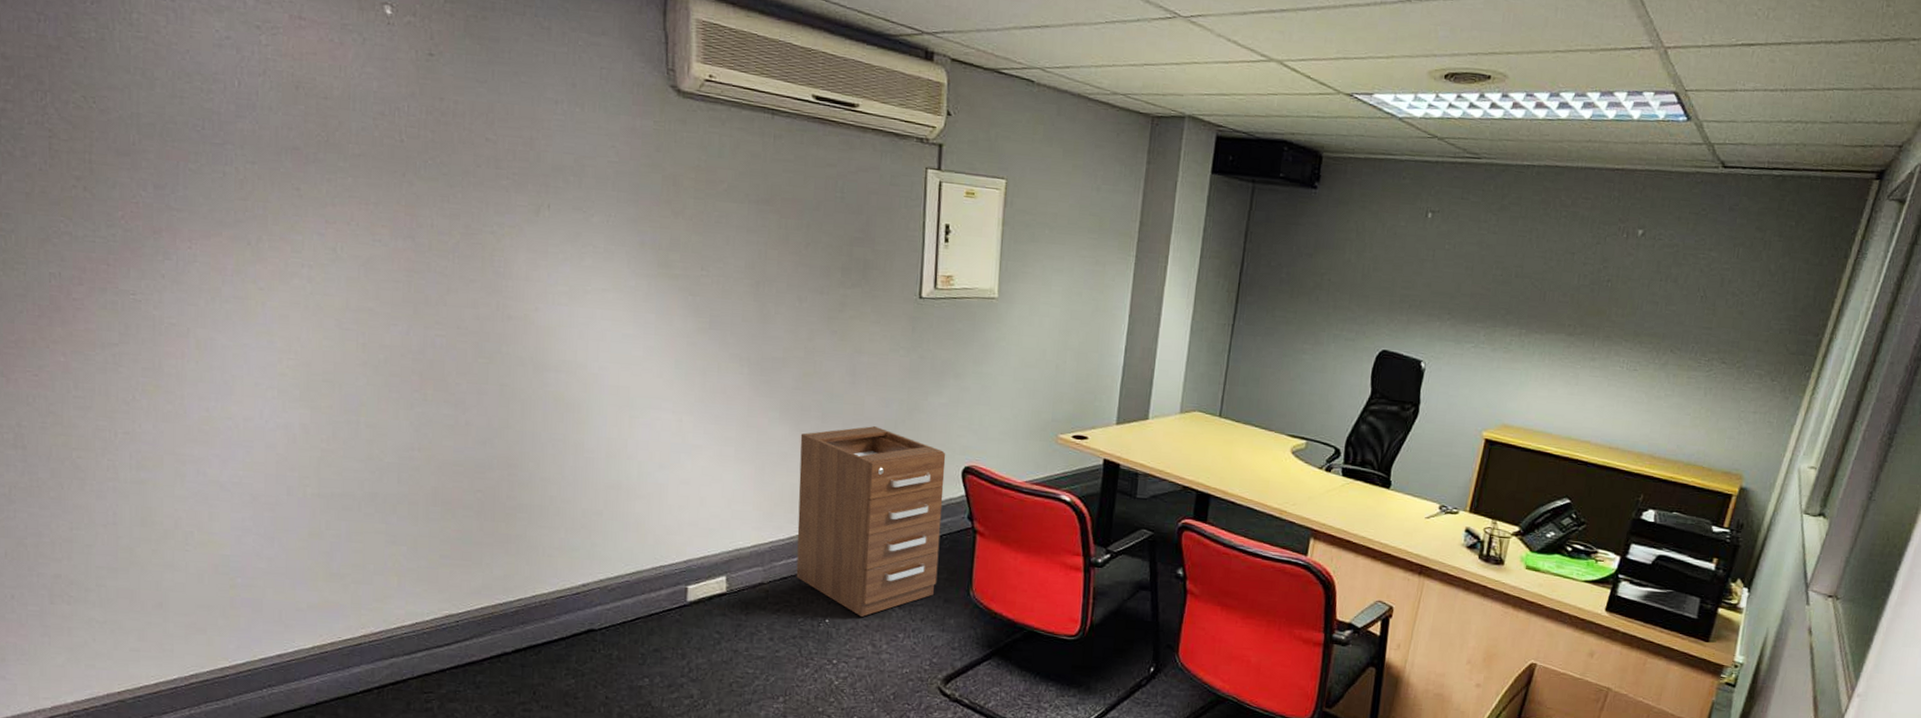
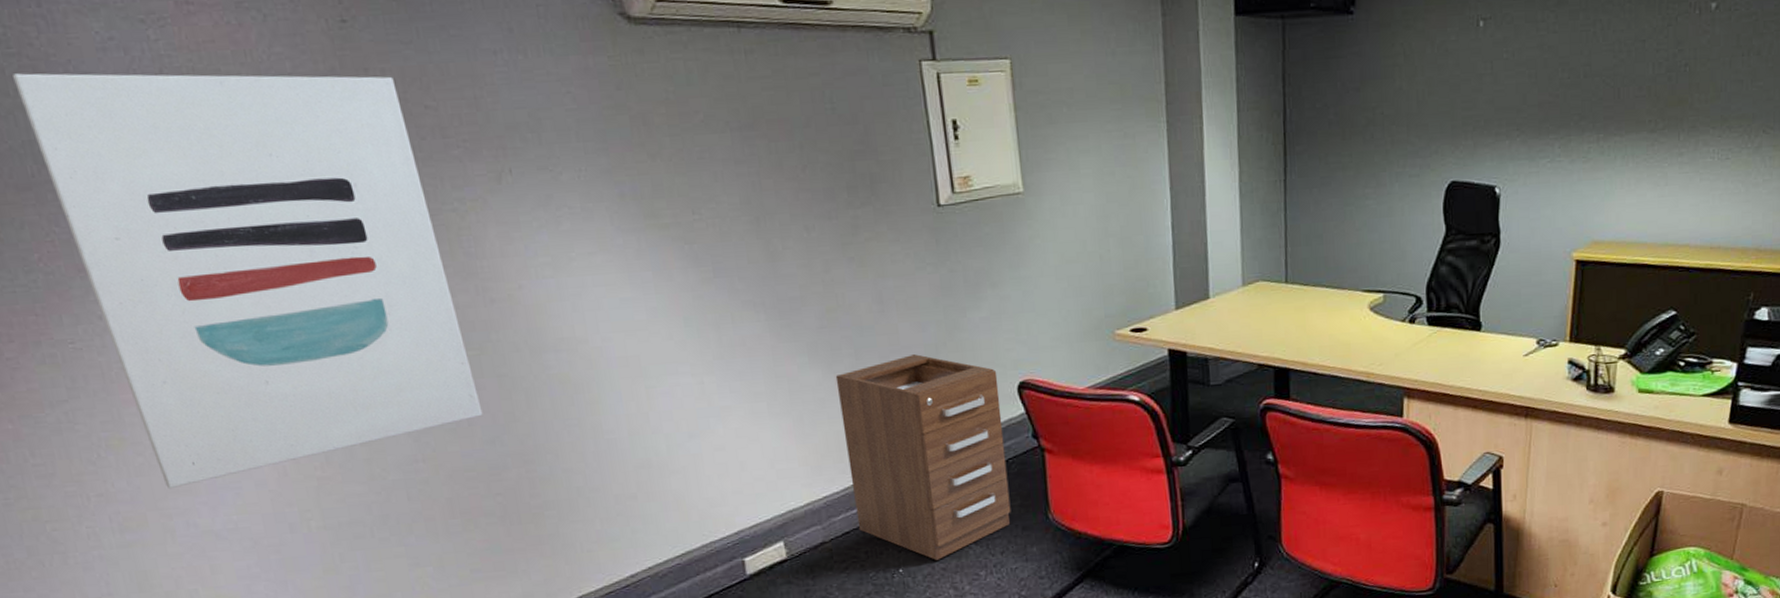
wall art: none [137,54,481,438] -> present [12,73,483,490]

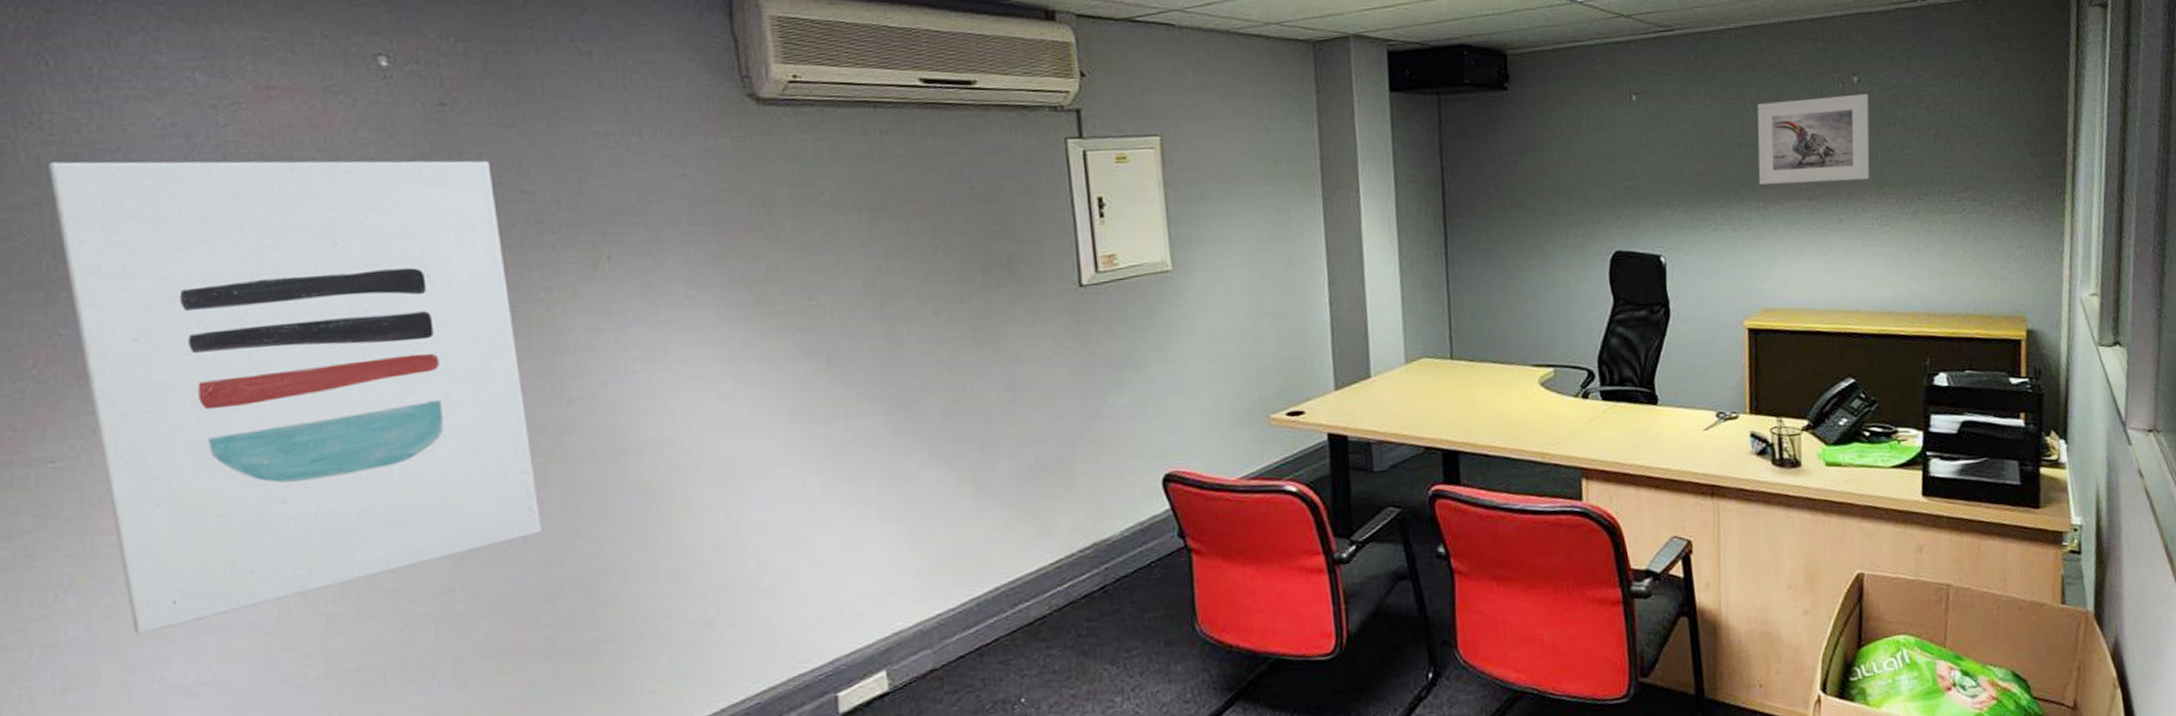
filing cabinet: present [835,354,1011,560] -> none [958,447,1153,686]
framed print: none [1602,20,1725,116] -> present [1757,93,1870,185]

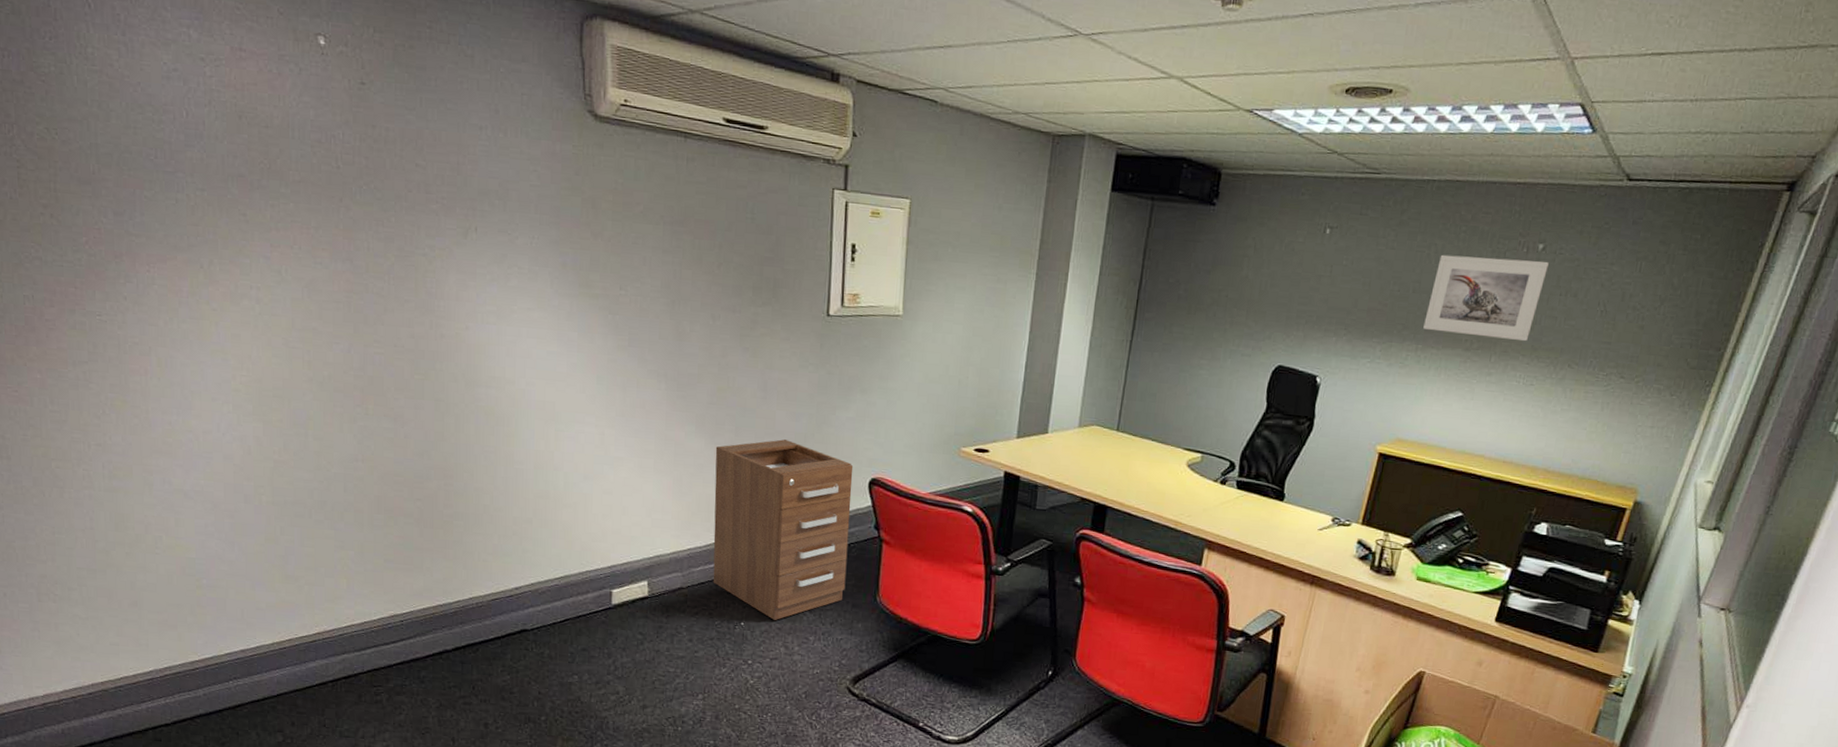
wall art: present [49,160,542,636] -> none [93,87,418,450]
filing cabinet: none [958,447,1153,686] -> present [713,439,854,620]

